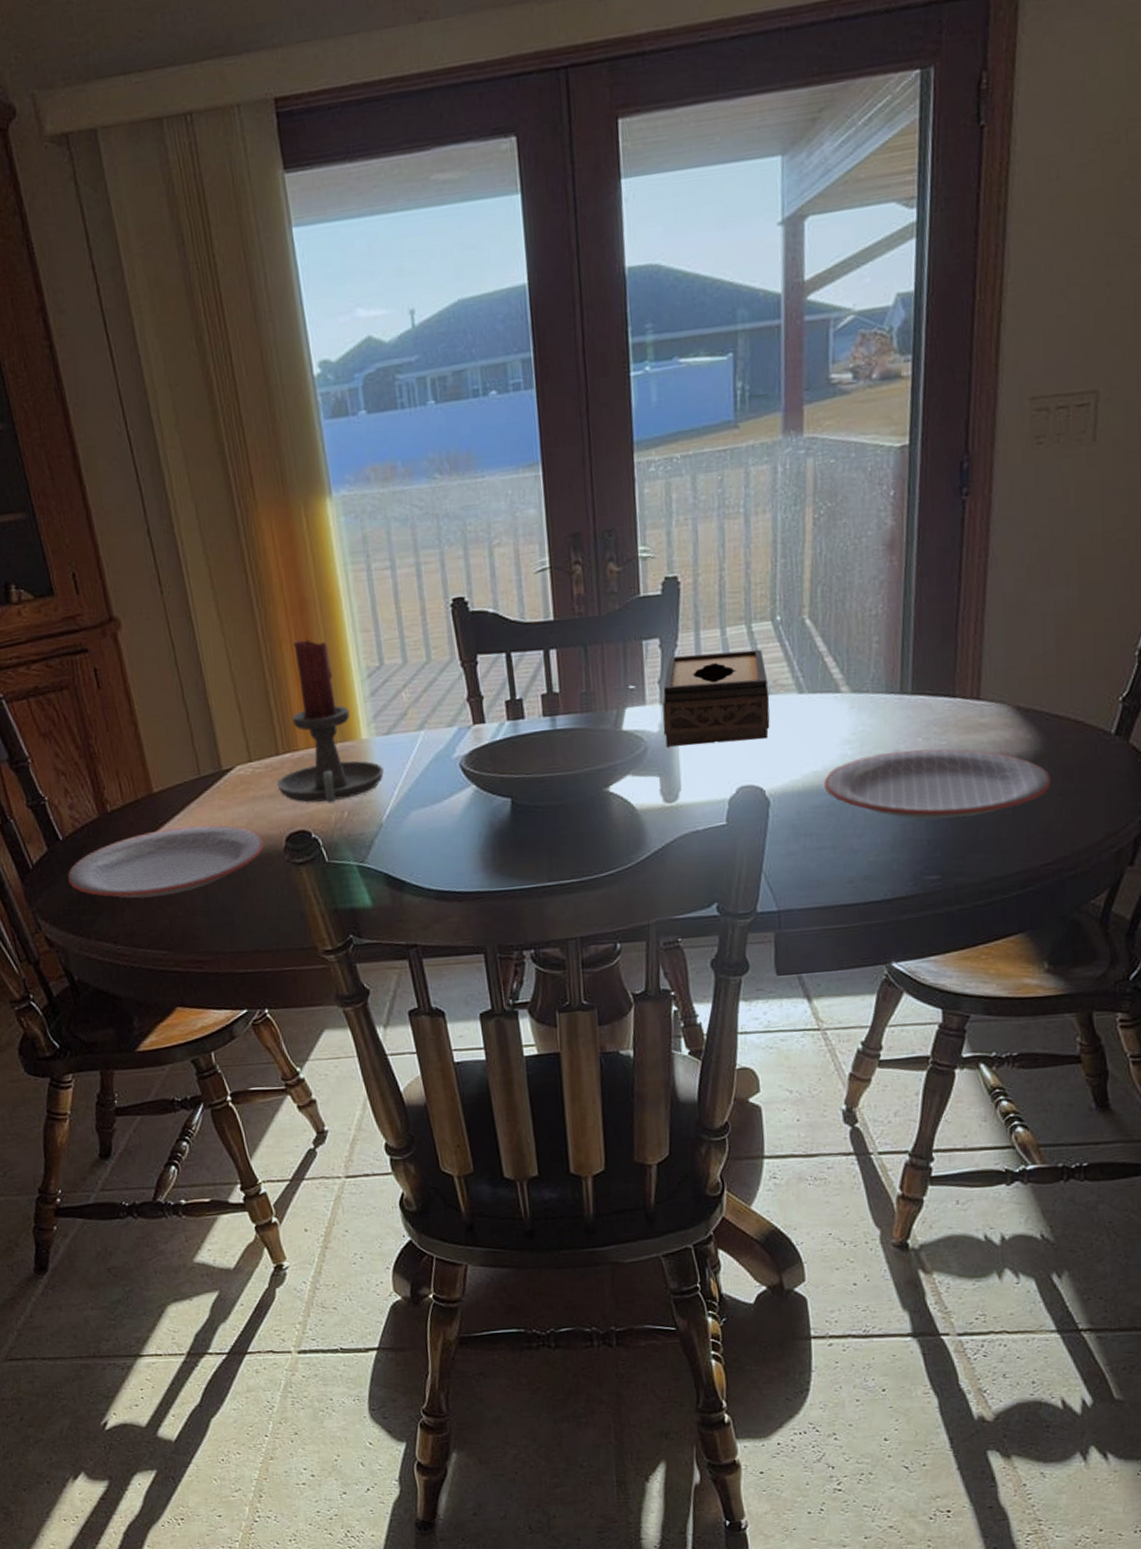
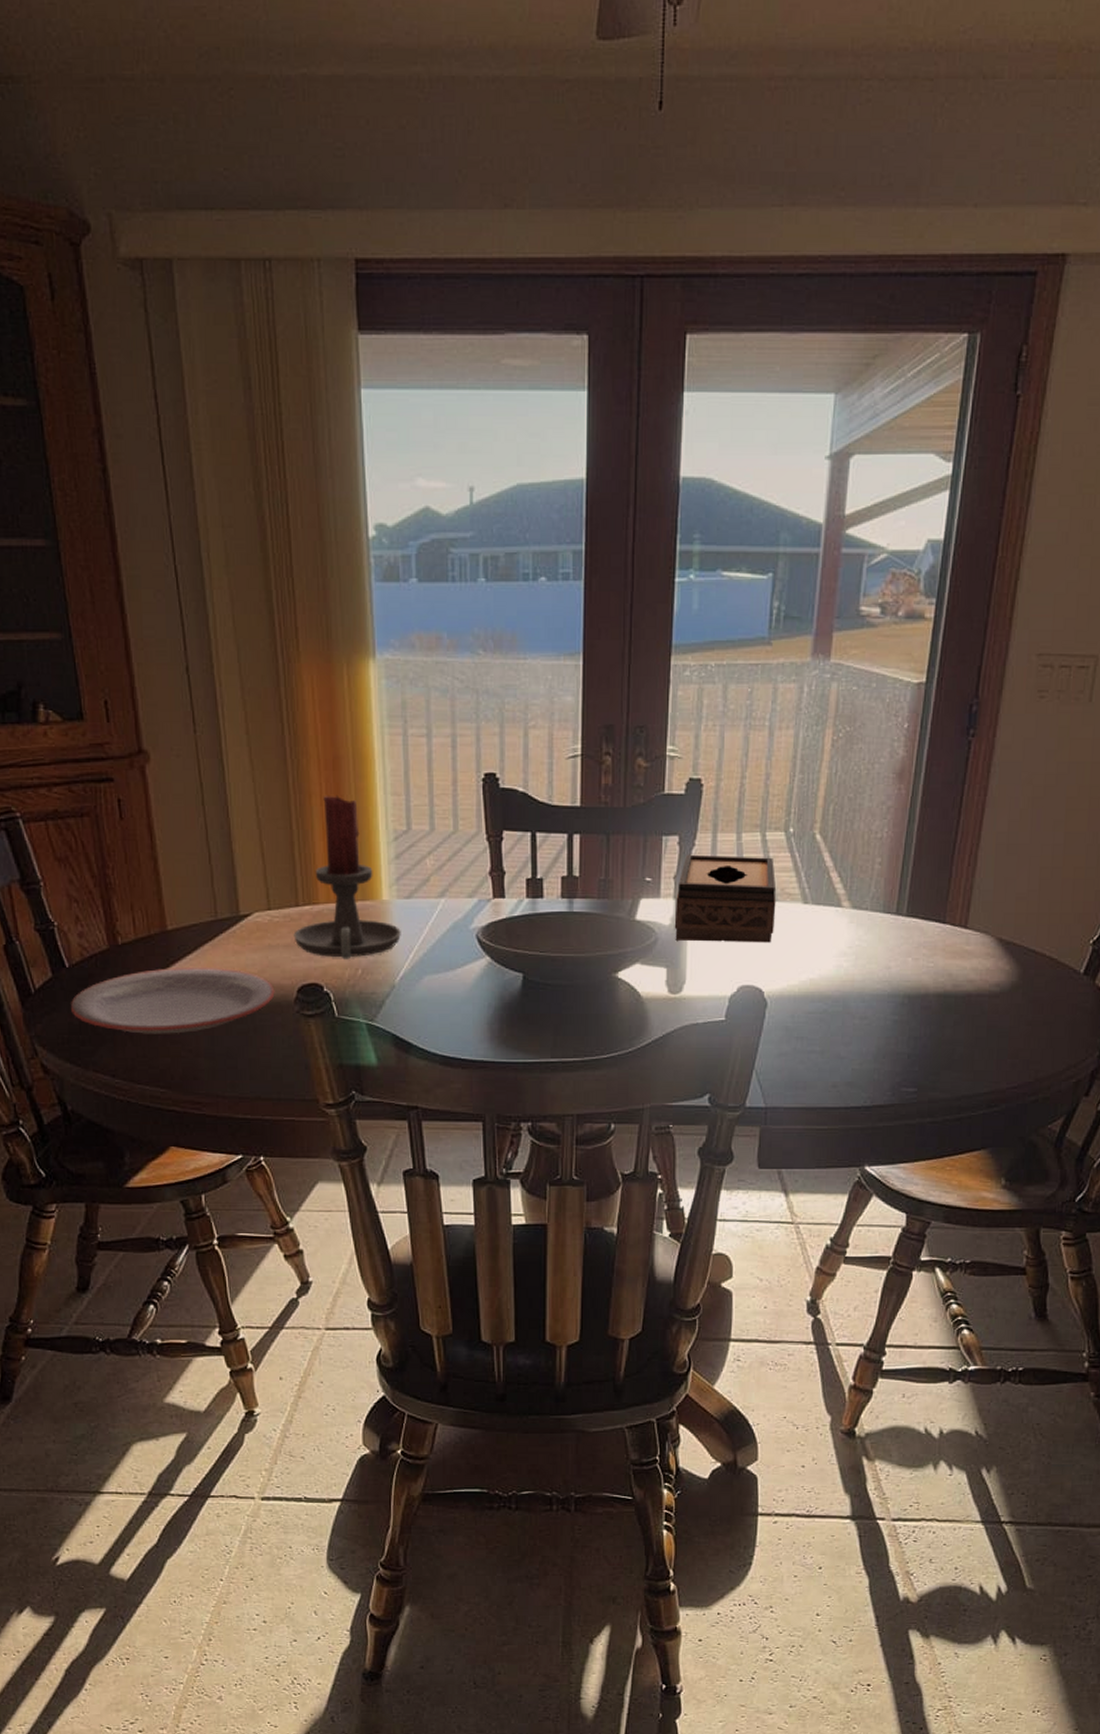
plate: present [824,748,1052,819] -> none [819,968,1024,1036]

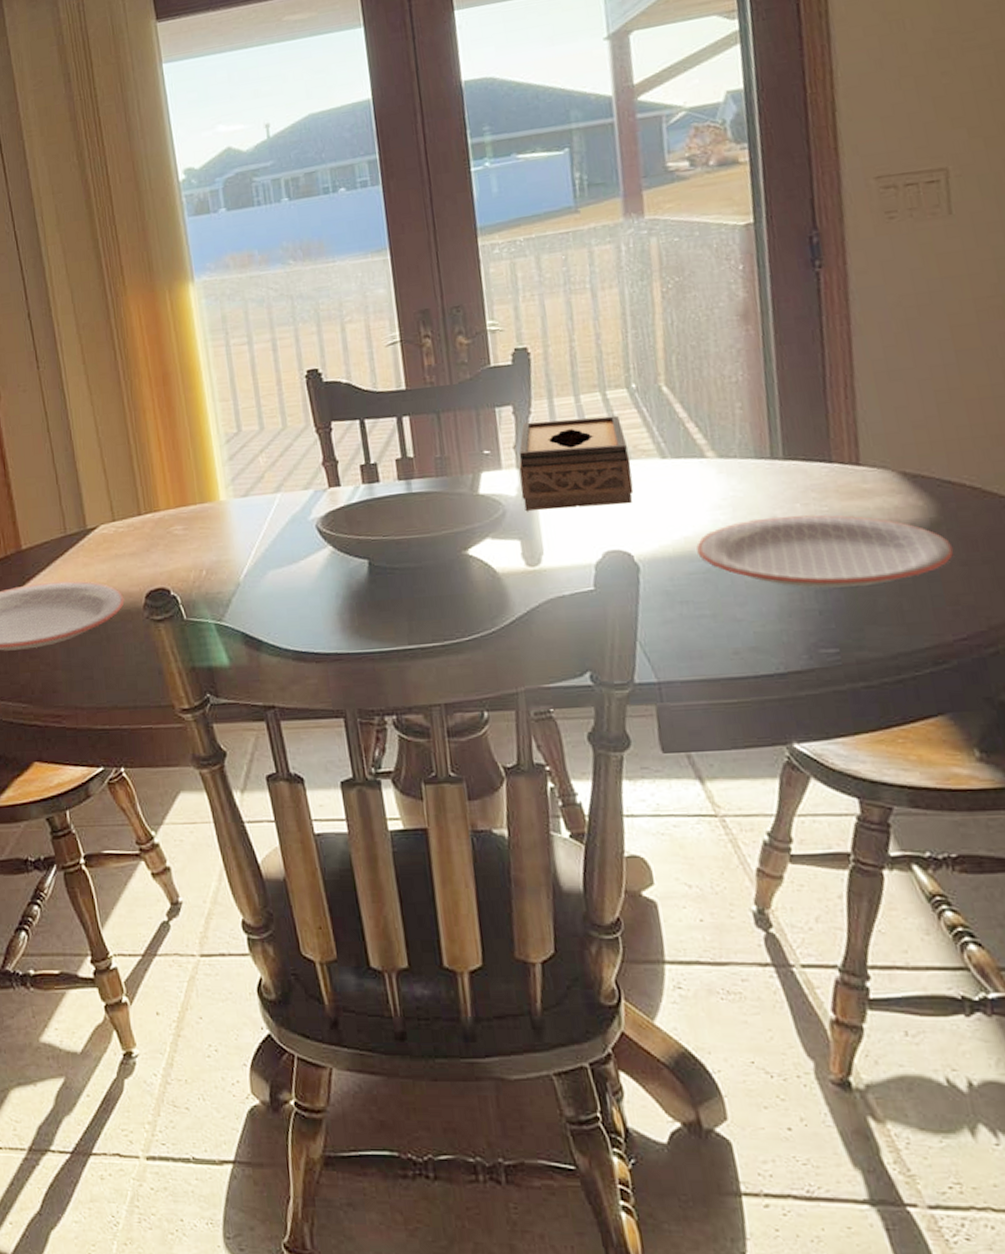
candle holder: present [293,794,401,960] -> none [138,407,241,562]
plate: none [819,968,1024,1036] -> present [696,515,954,588]

